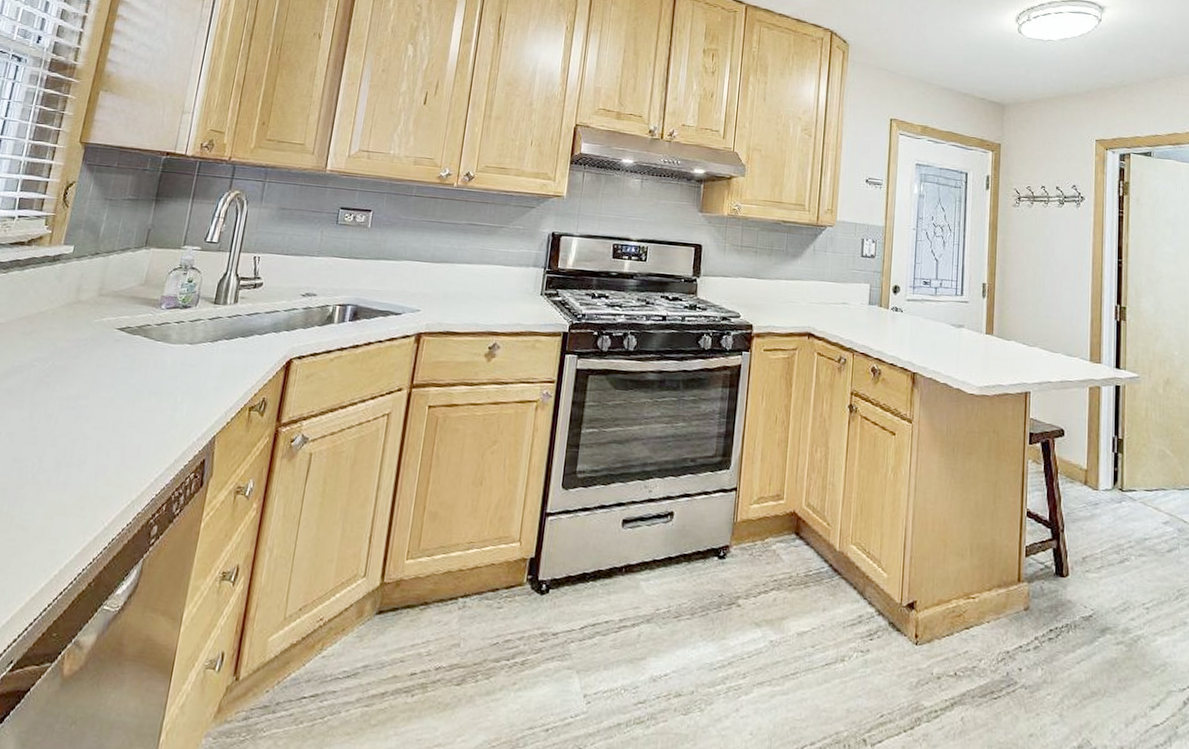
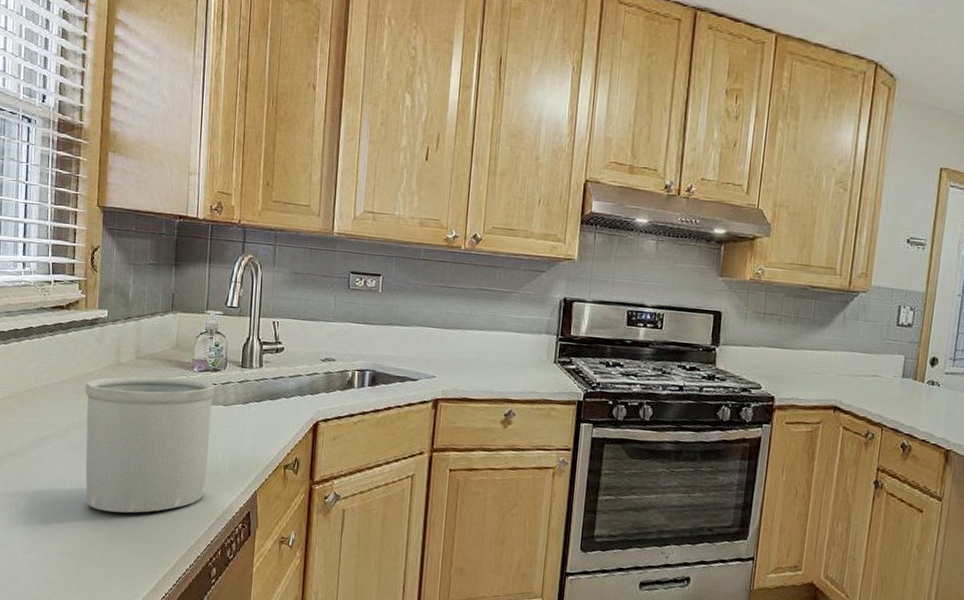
utensil holder: none [14,314,183,467] -> present [85,376,215,513]

